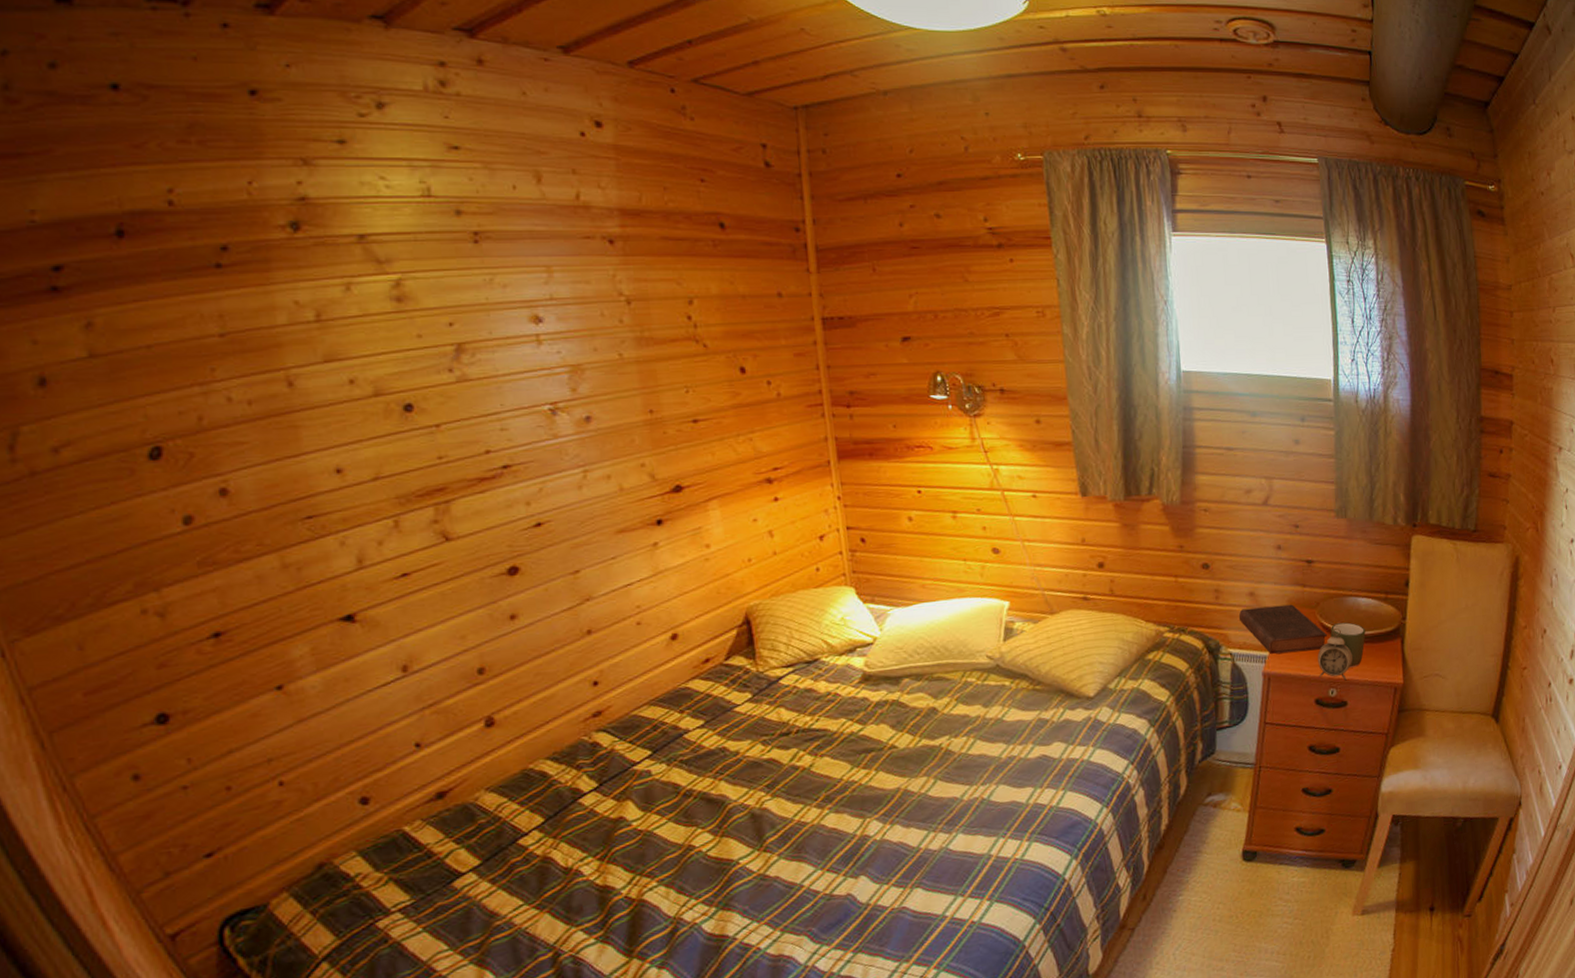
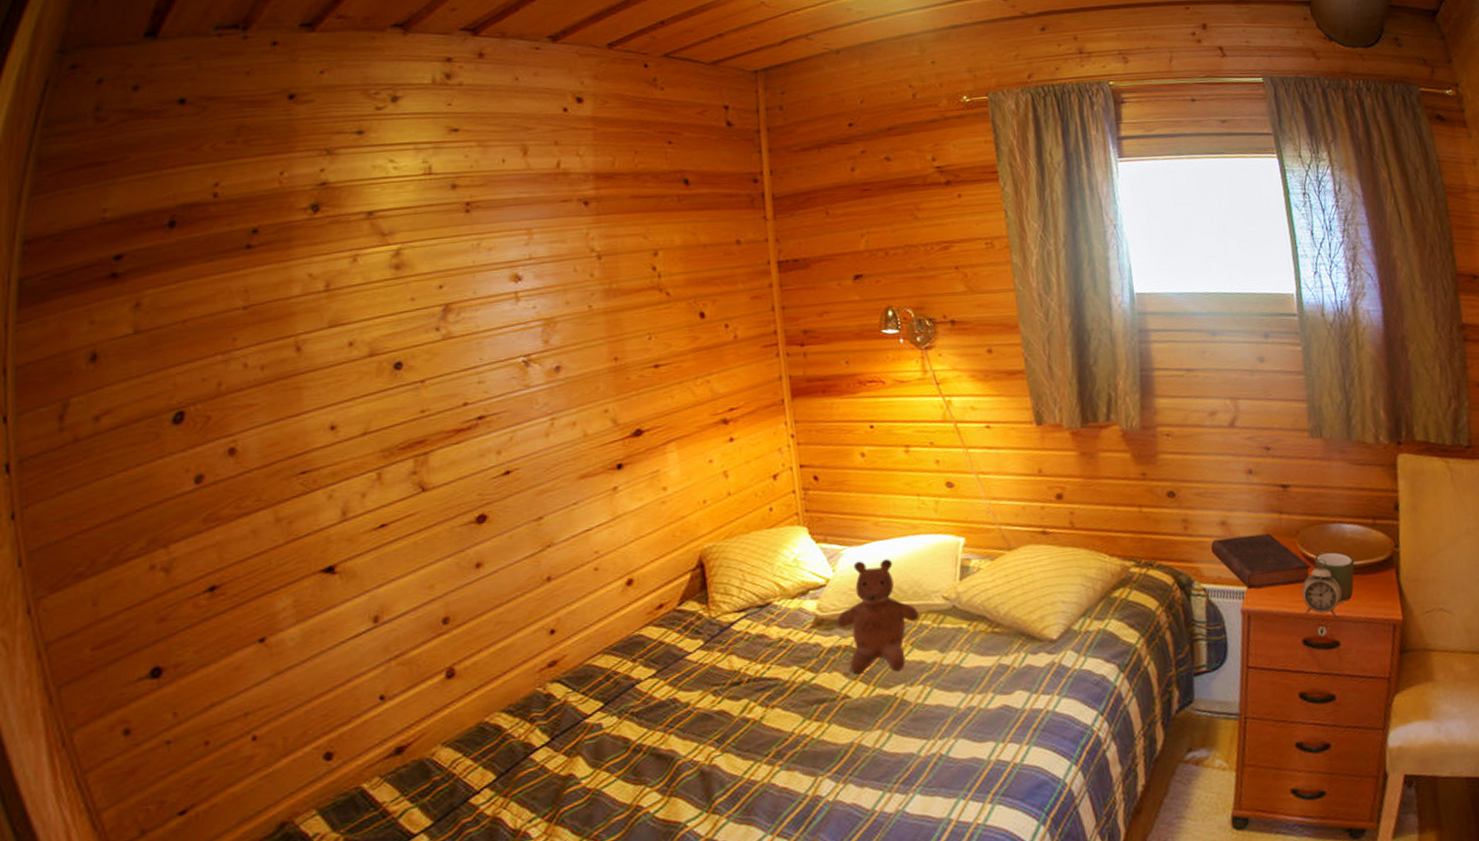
teddy bear: none [883,620,965,727] -> present [836,559,920,675]

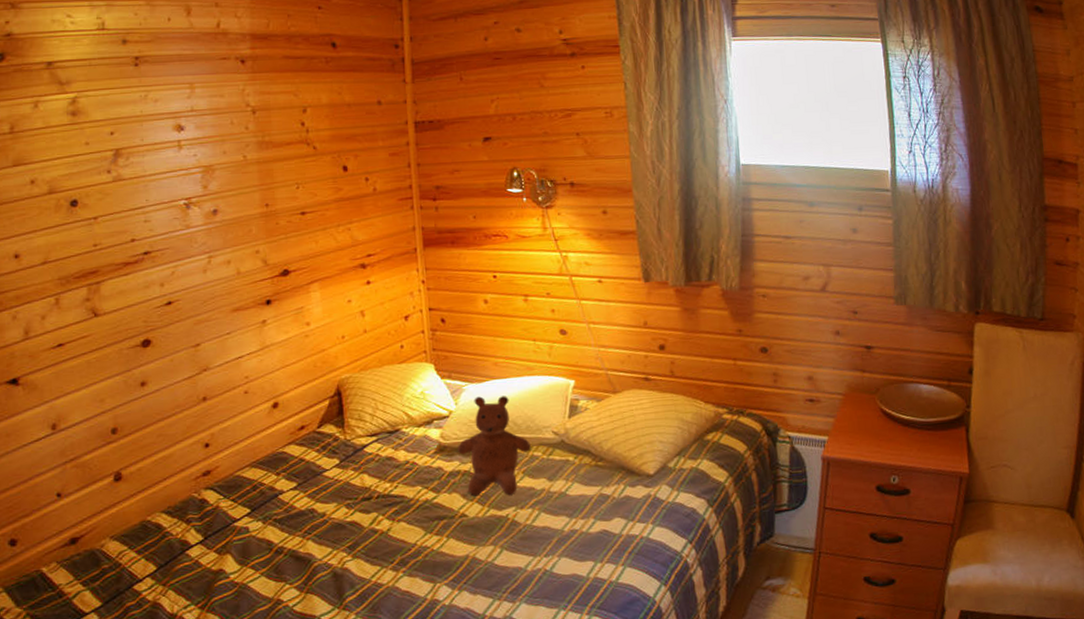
book: present [1210,533,1312,590] -> none [797,389,889,440]
alarm clock: present [1301,558,1342,618] -> none [878,414,915,468]
mug: present [1314,552,1355,603] -> none [891,409,928,455]

